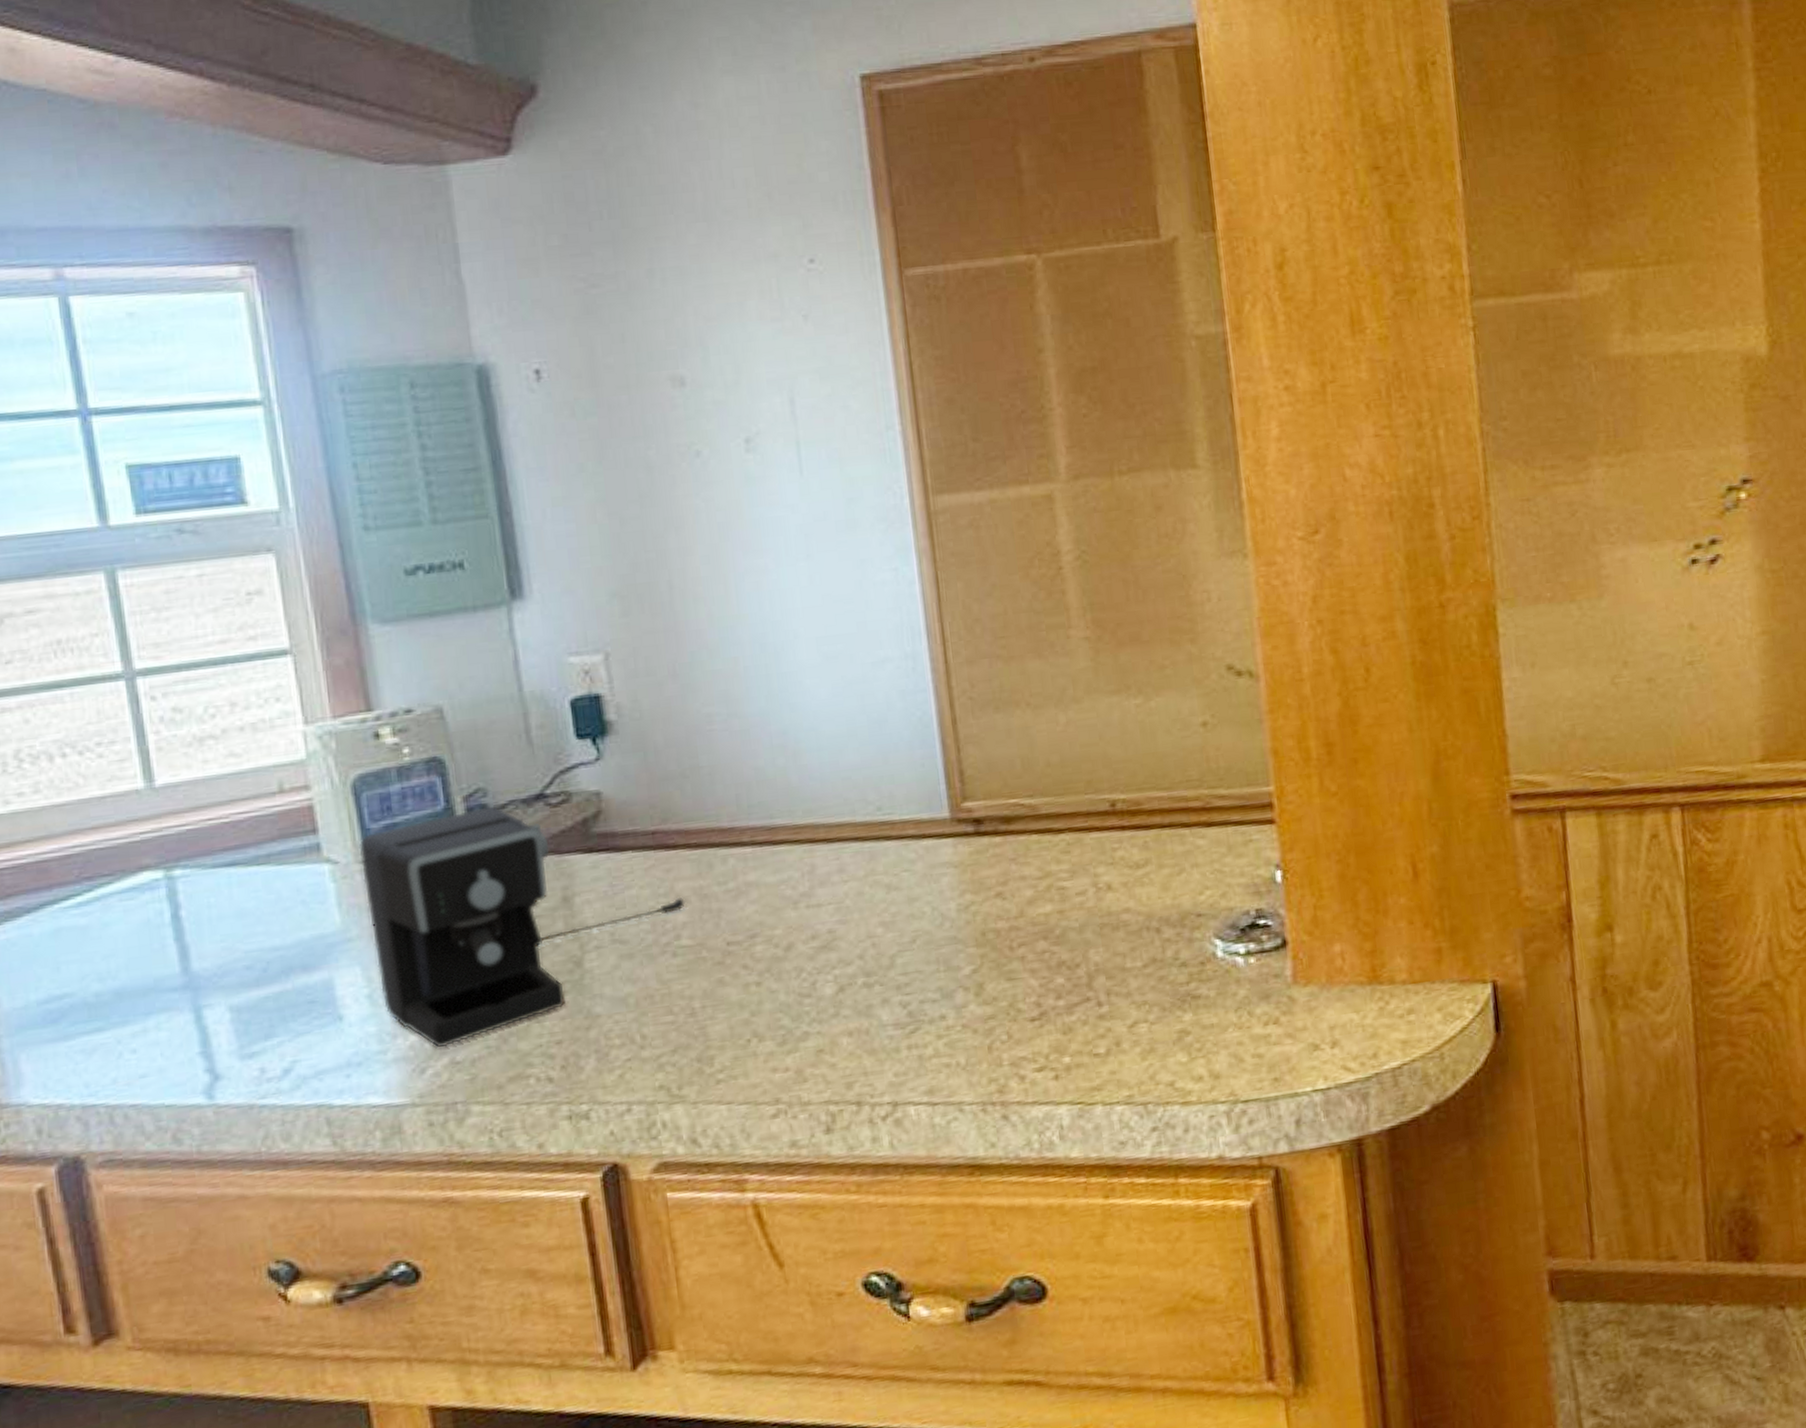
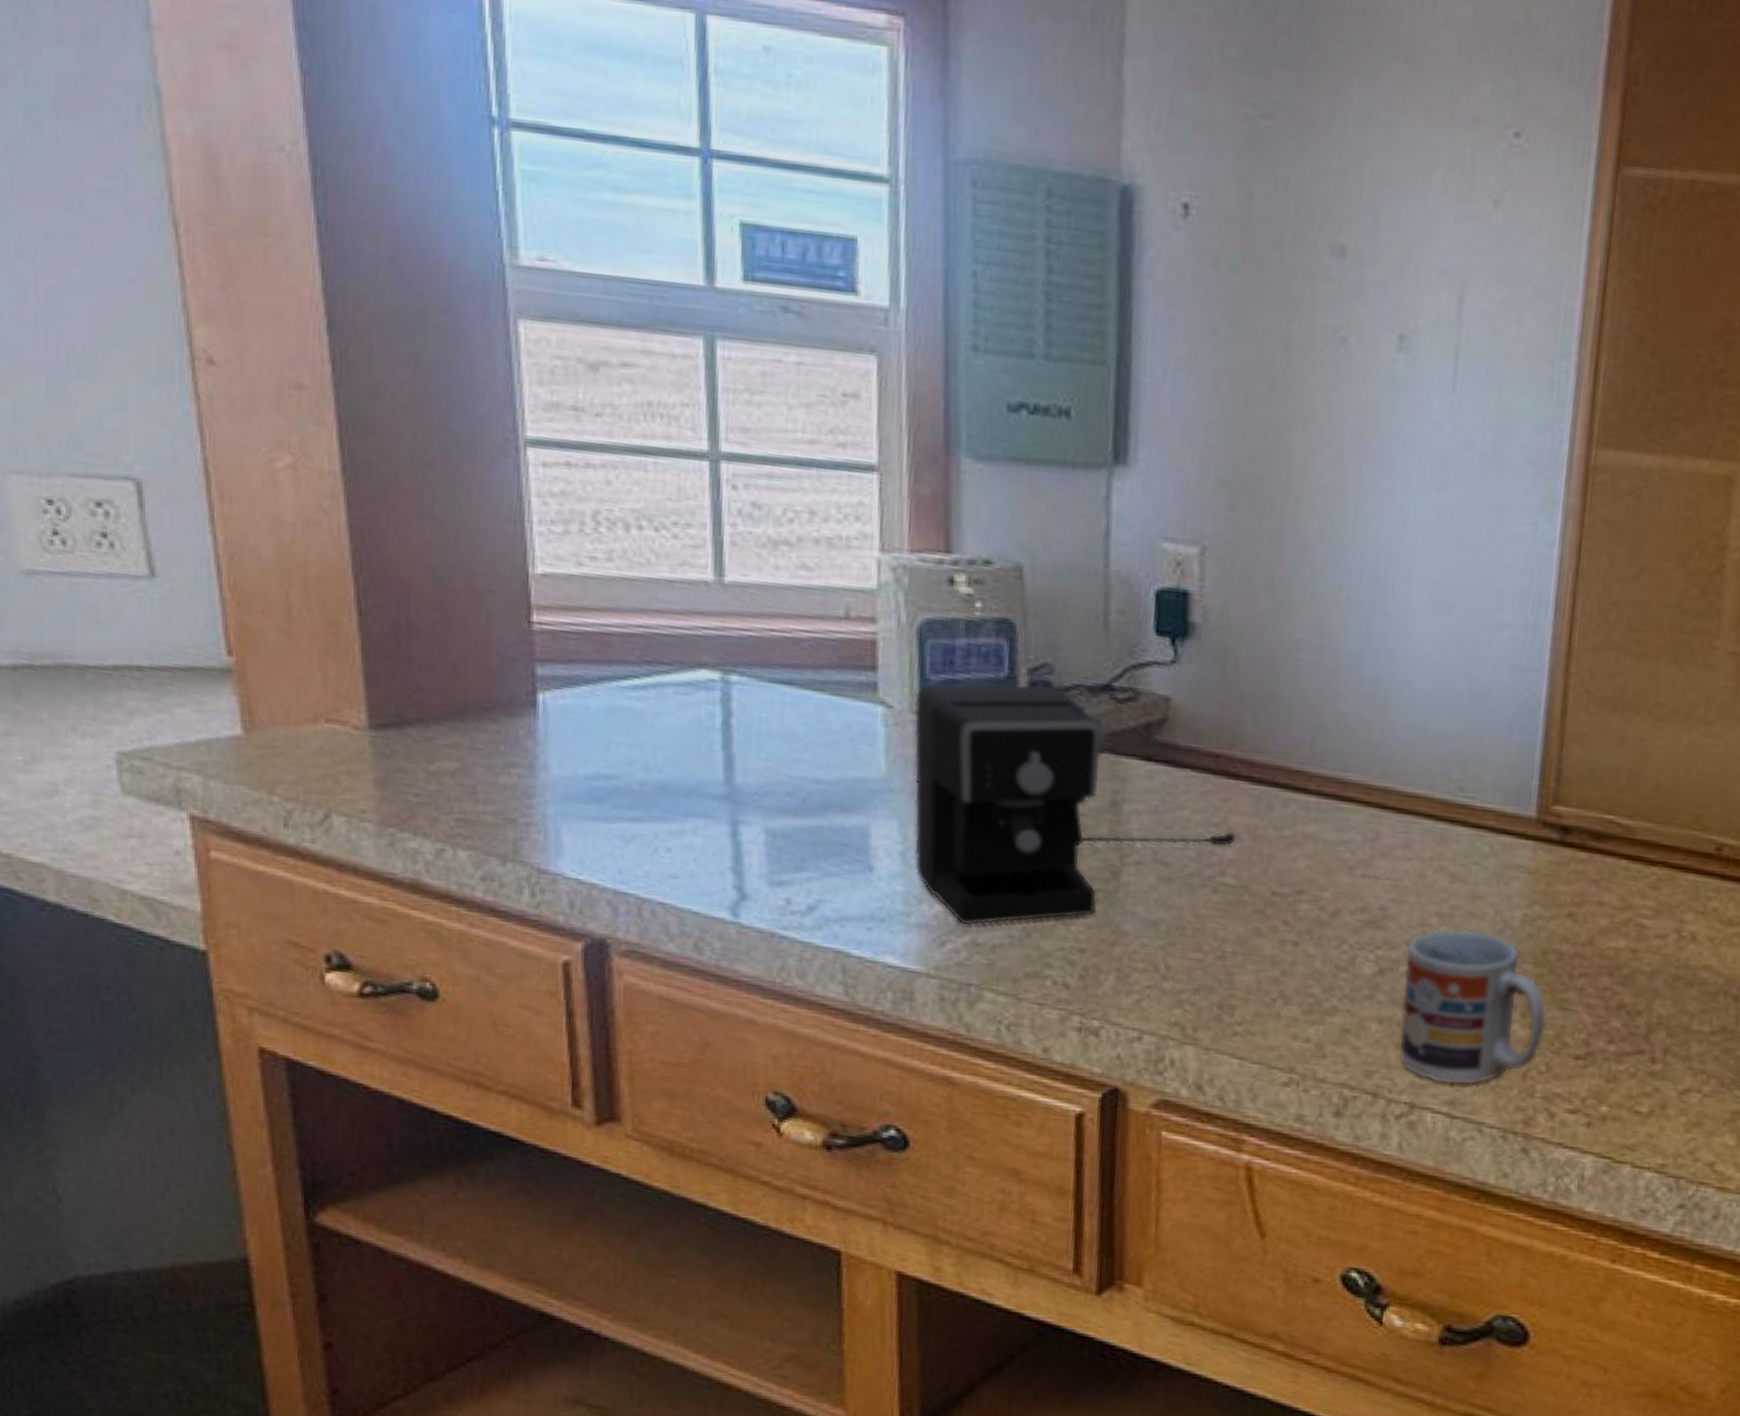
cup: none [859,929,999,1077] -> present [1398,929,1546,1085]

